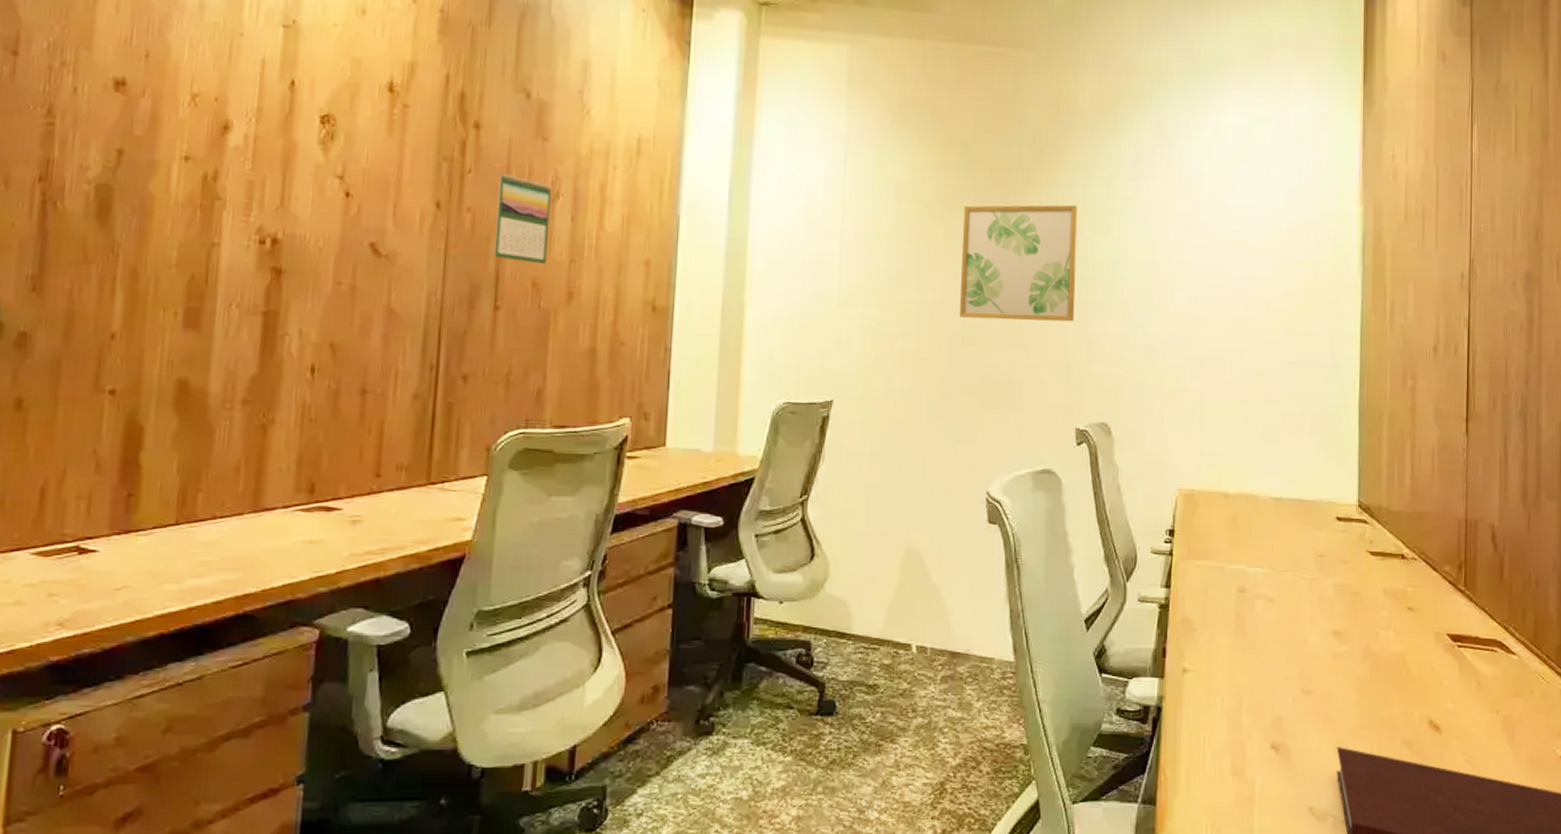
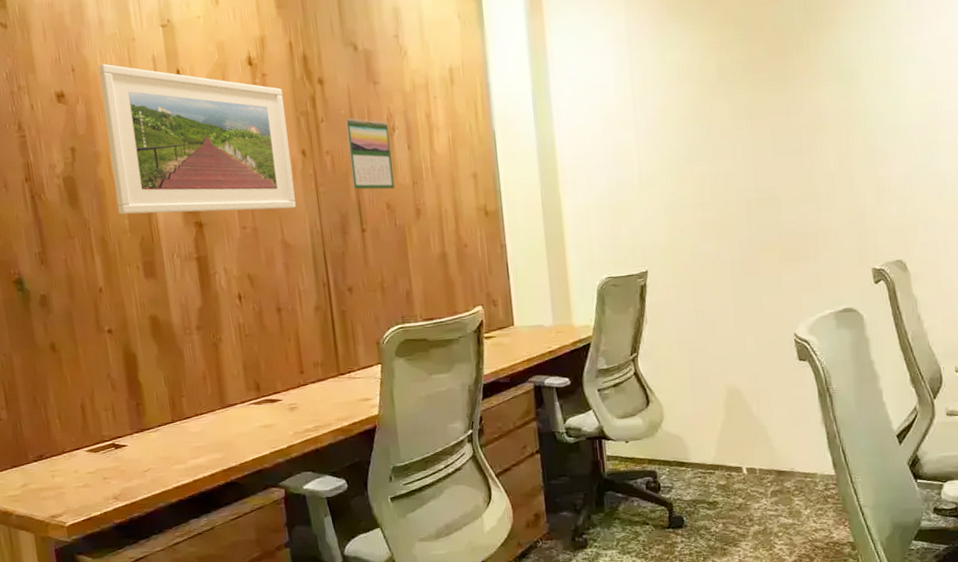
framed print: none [166,55,426,270] -> present [98,63,296,214]
wall art: present [960,204,1078,322] -> none [744,60,861,182]

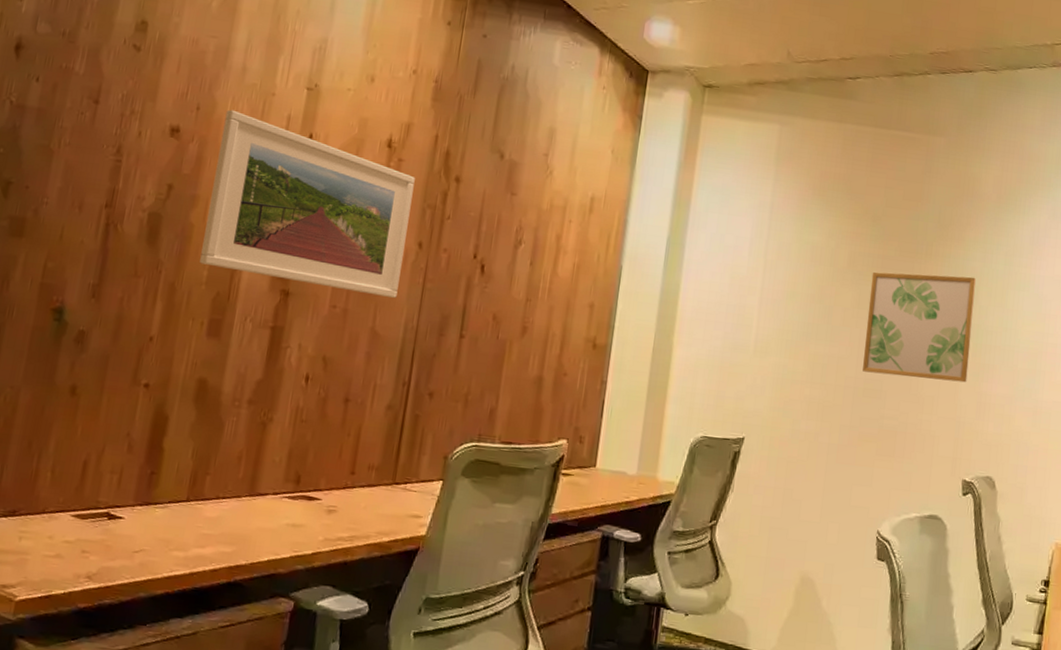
calendar: present [345,118,395,190] -> none [462,221,516,301]
wall art: none [744,60,861,182] -> present [863,272,976,383]

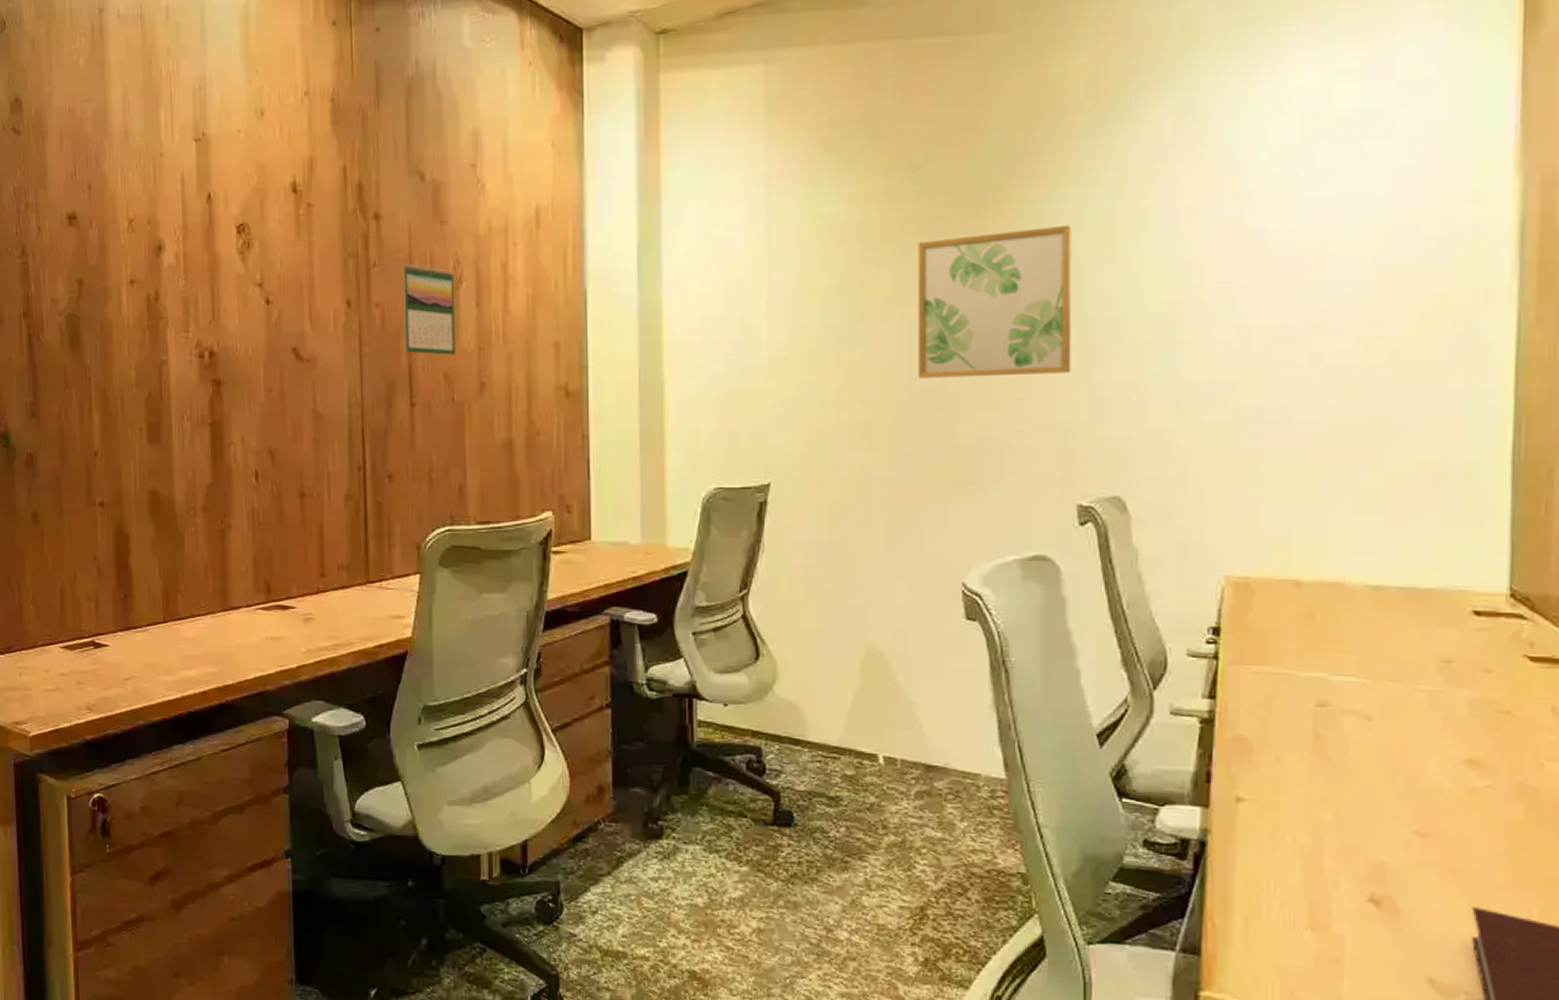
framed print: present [200,109,415,299] -> none [118,182,334,372]
calendar: none [462,221,516,301] -> present [402,264,456,355]

